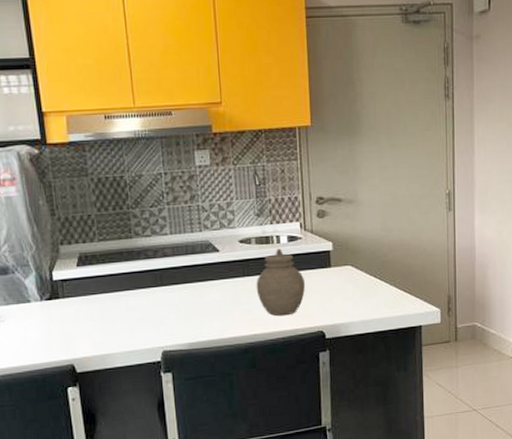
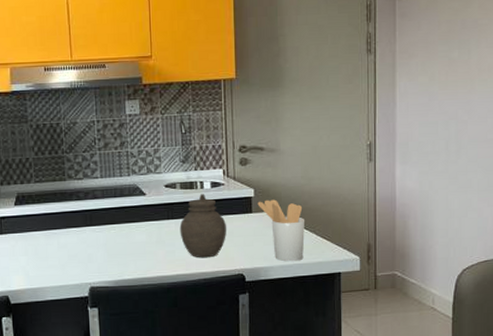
utensil holder: none [336,252,385,317] -> present [257,199,305,262]

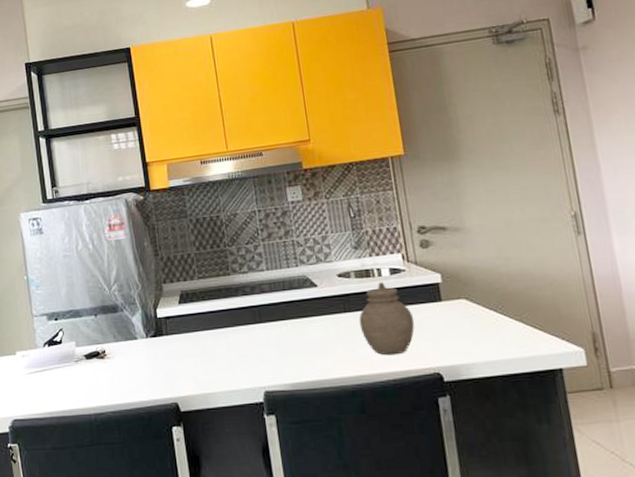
utensil holder: present [257,199,305,262] -> none [446,284,512,357]

